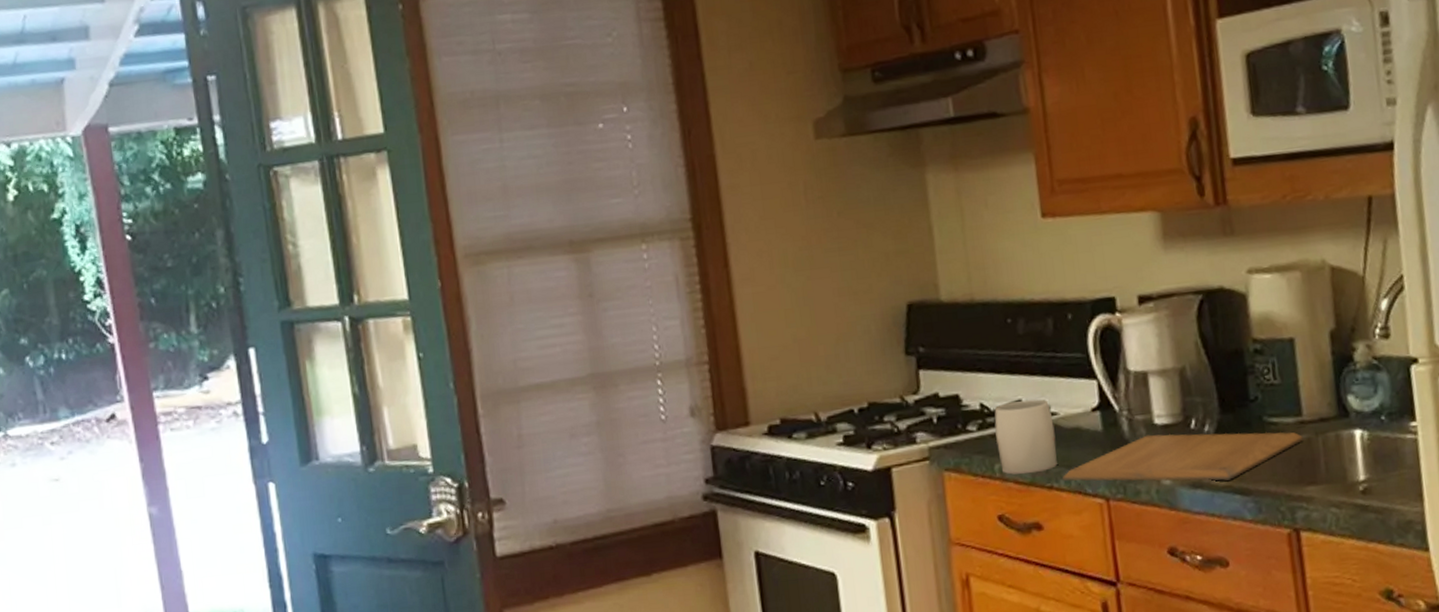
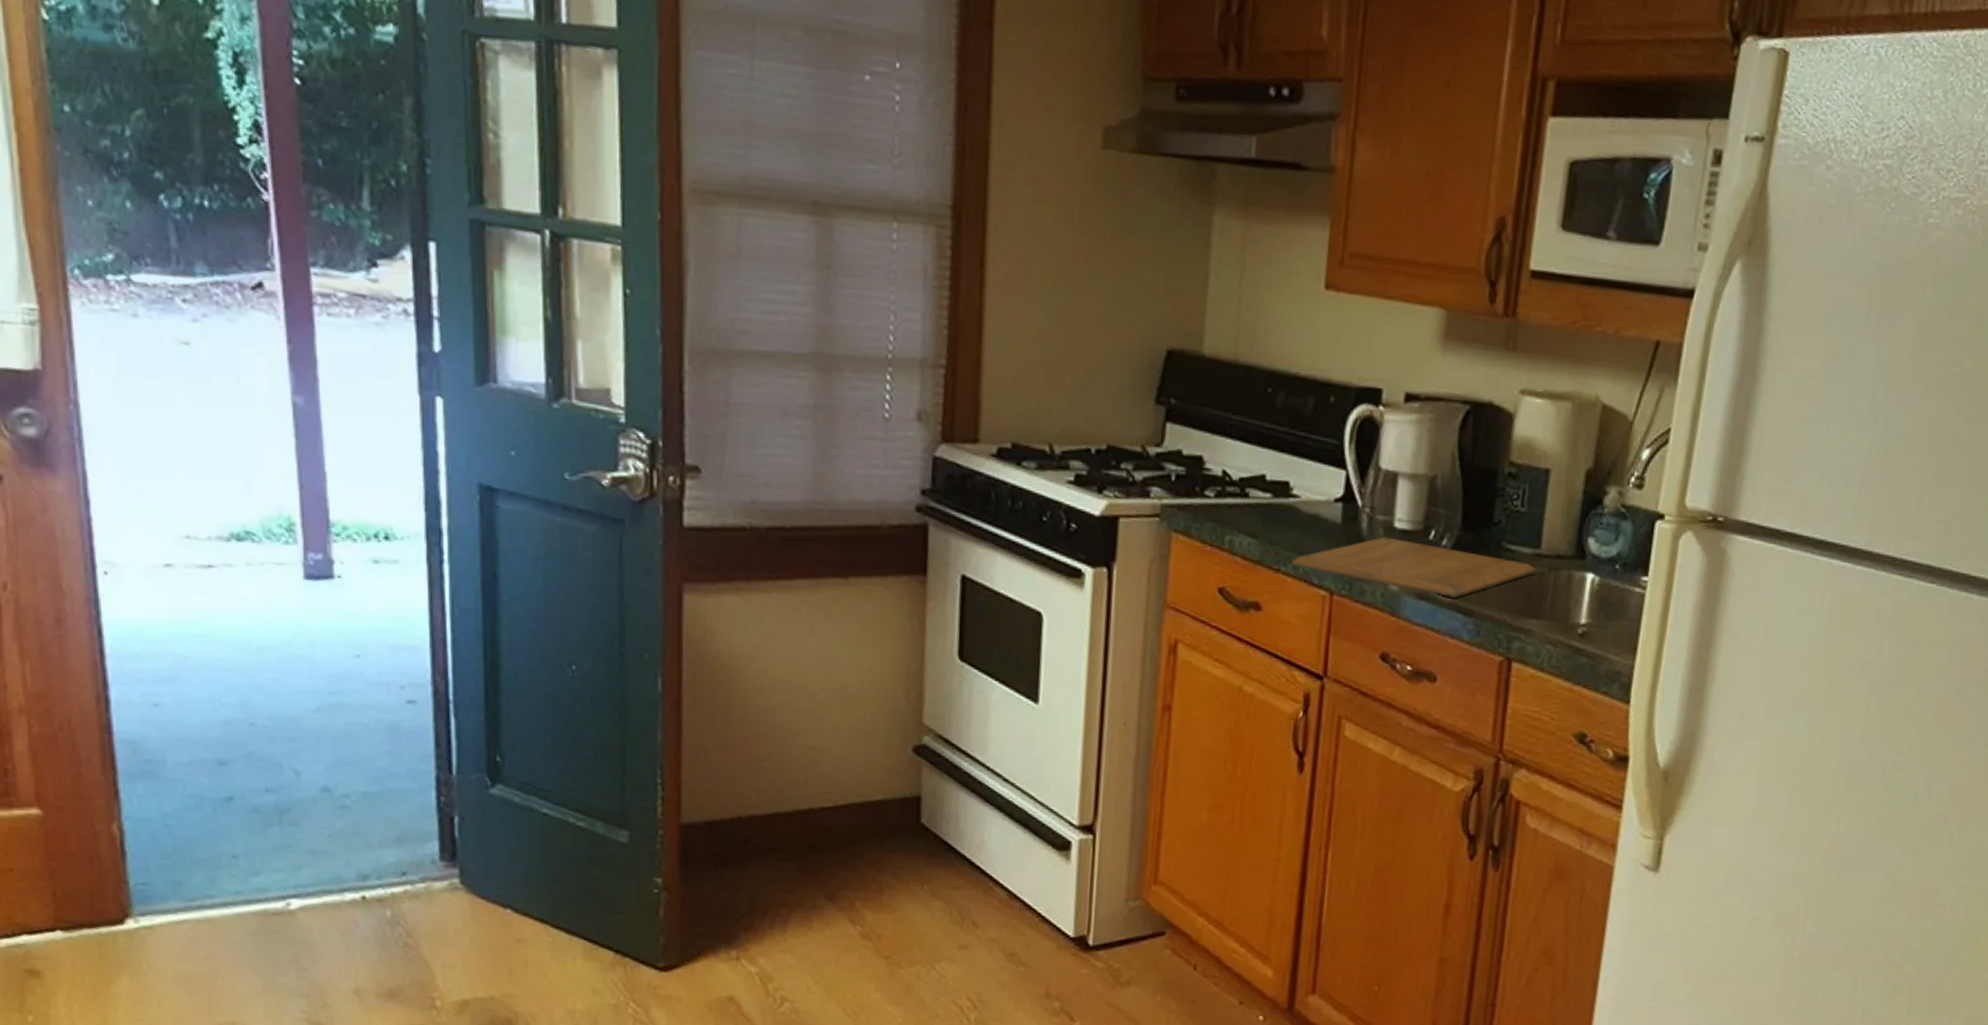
mug: present [994,399,1057,475] -> none [1231,475,1294,553]

